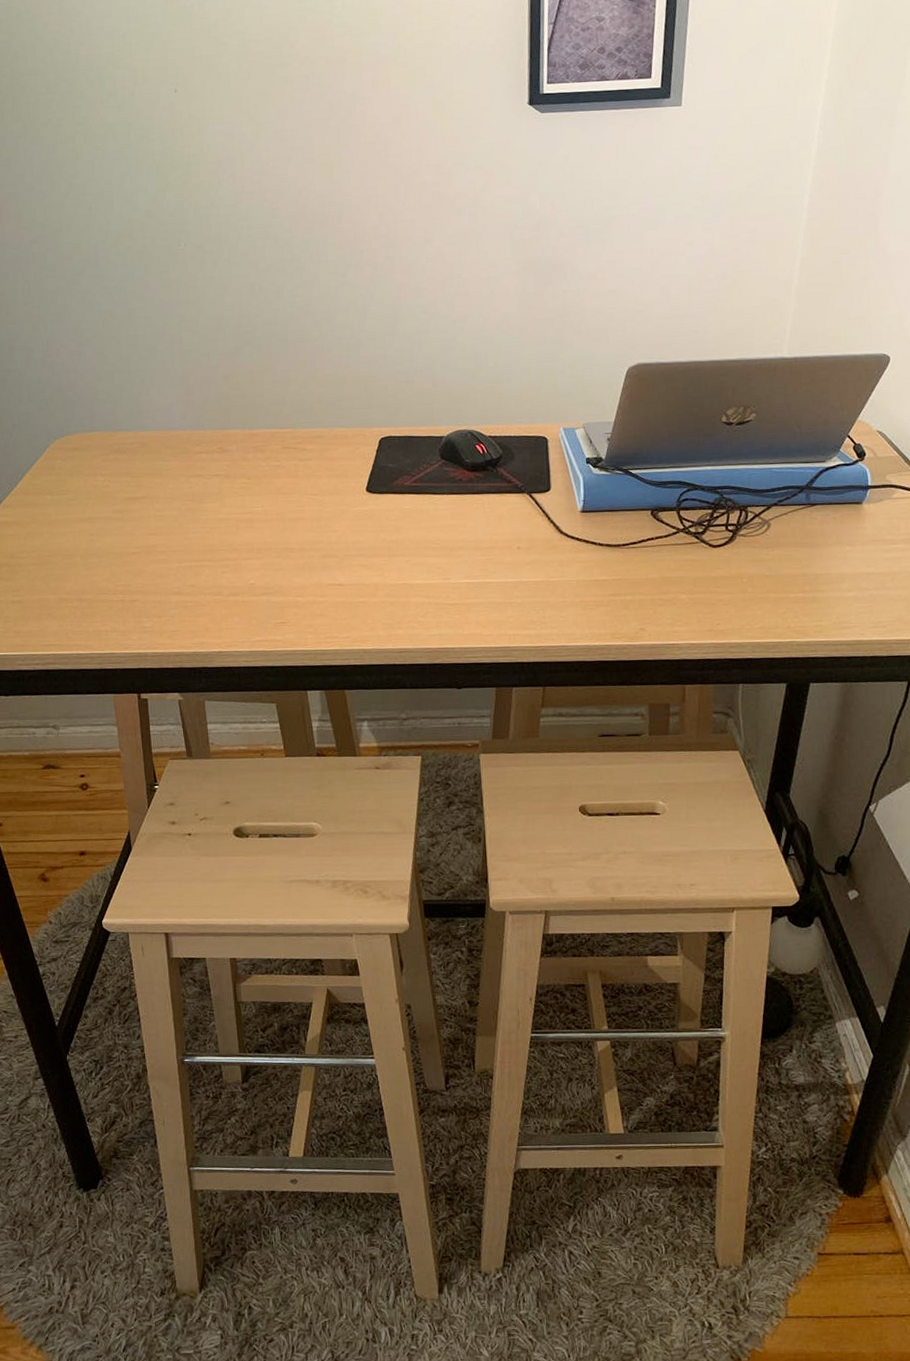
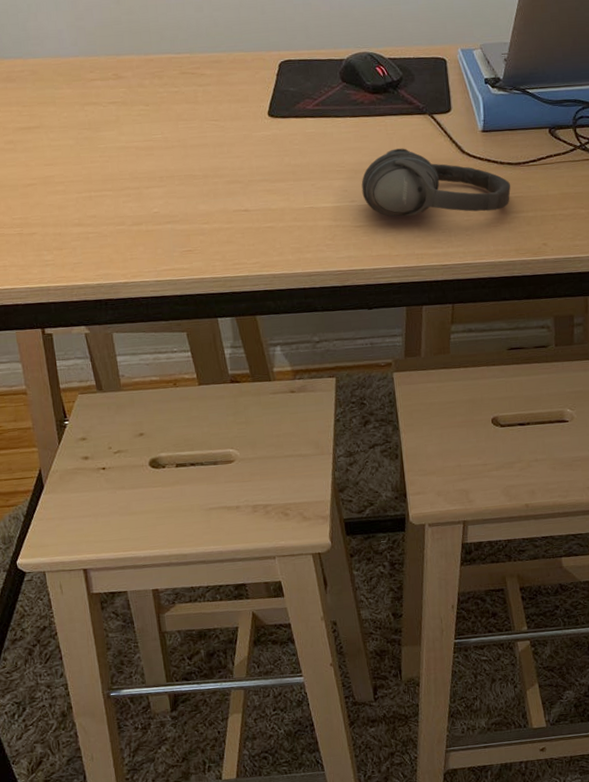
headphones: none [456,526,609,596] -> present [361,148,511,217]

